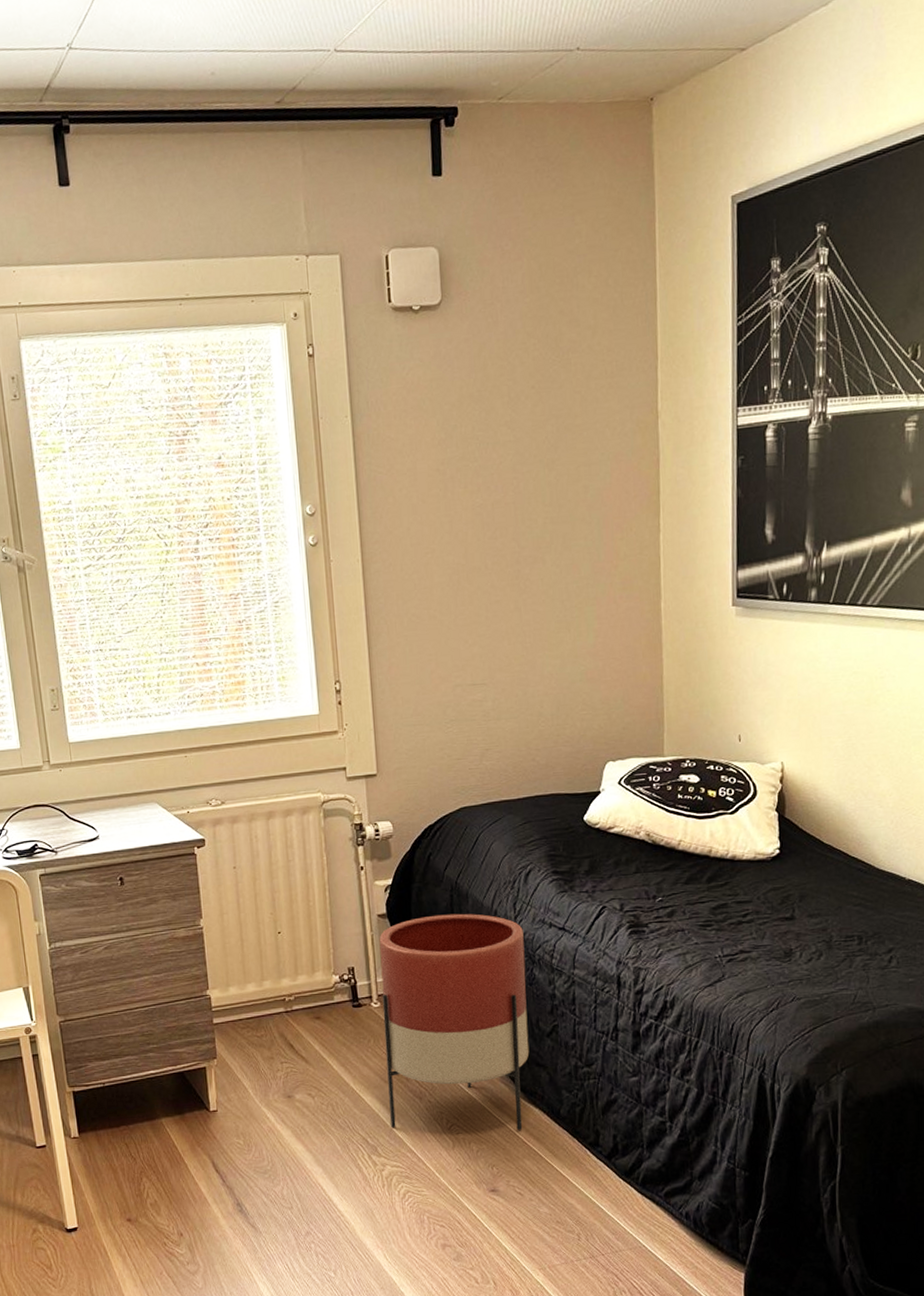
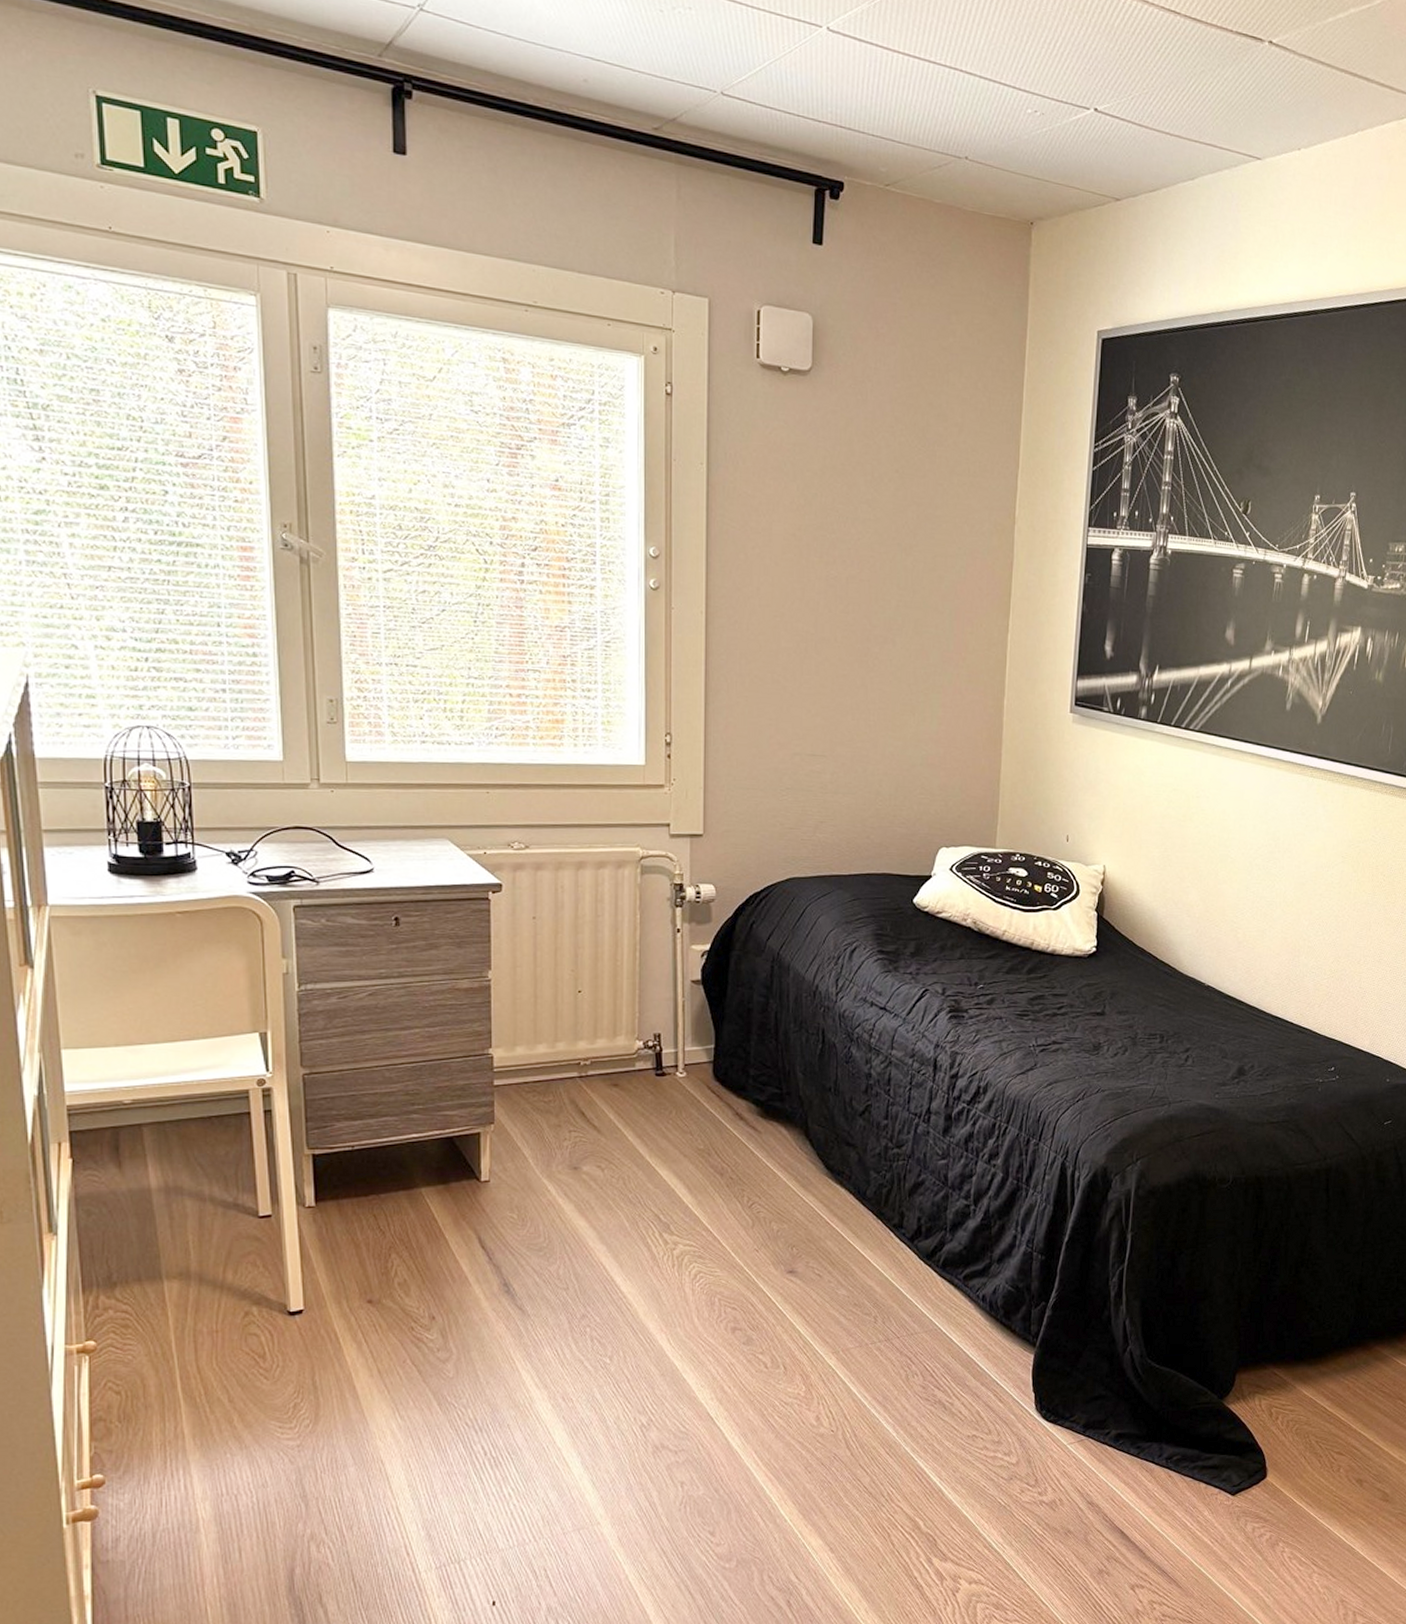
planter: present [379,913,530,1130] -> none [687,985,844,1210]

